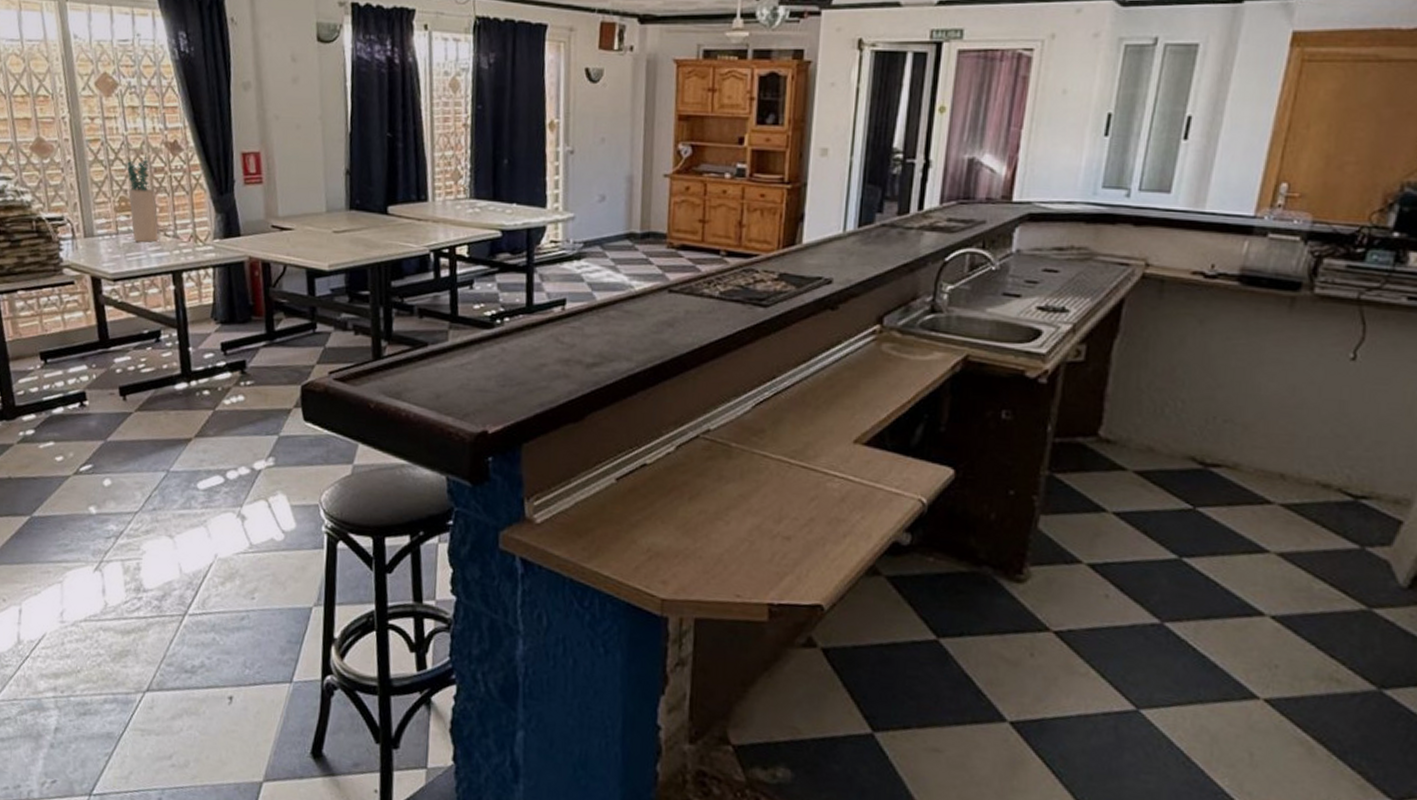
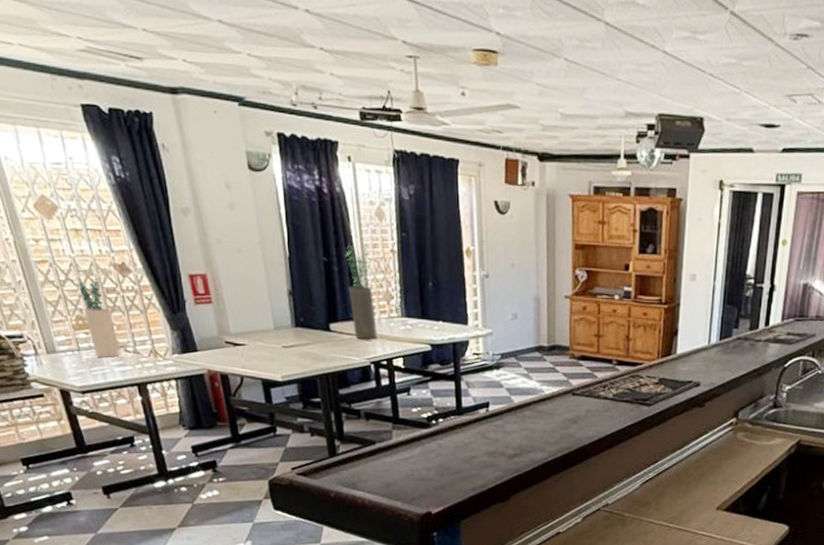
vase: none [411,116,441,224] -> present [344,243,377,339]

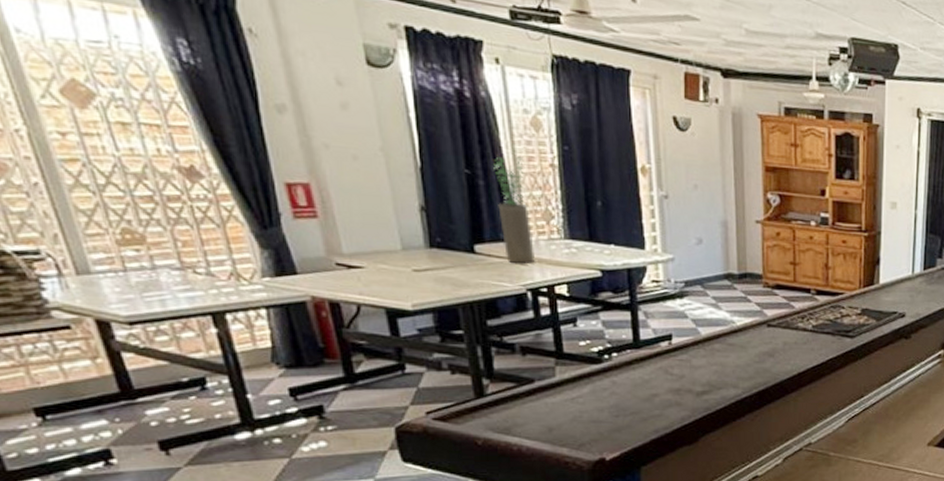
vase: present [78,273,119,358] -> none [125,177,185,282]

